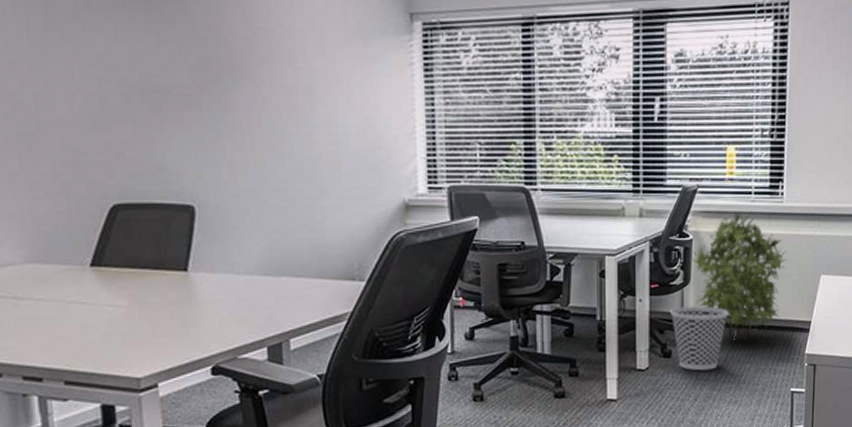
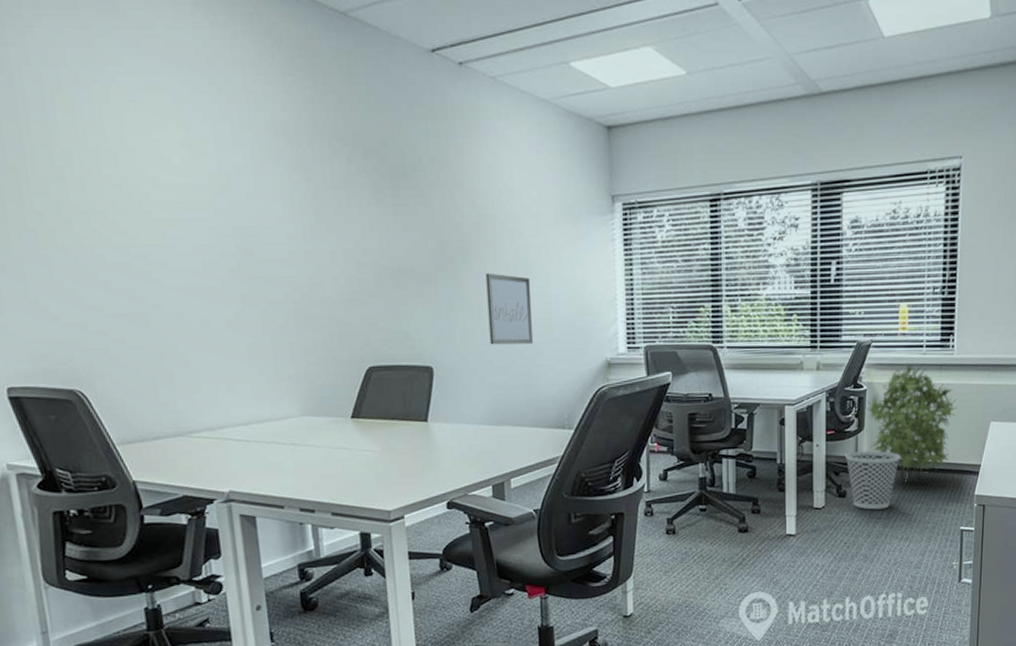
wall art: none [259,96,318,181] -> present [485,273,534,345]

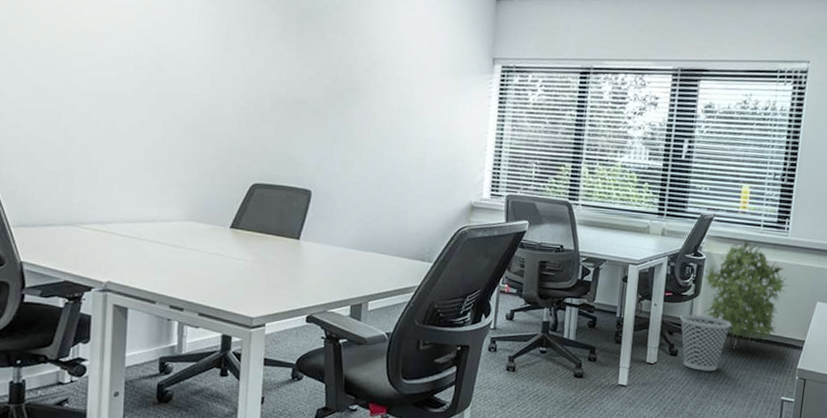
wall art: present [485,273,534,345] -> none [366,112,411,181]

